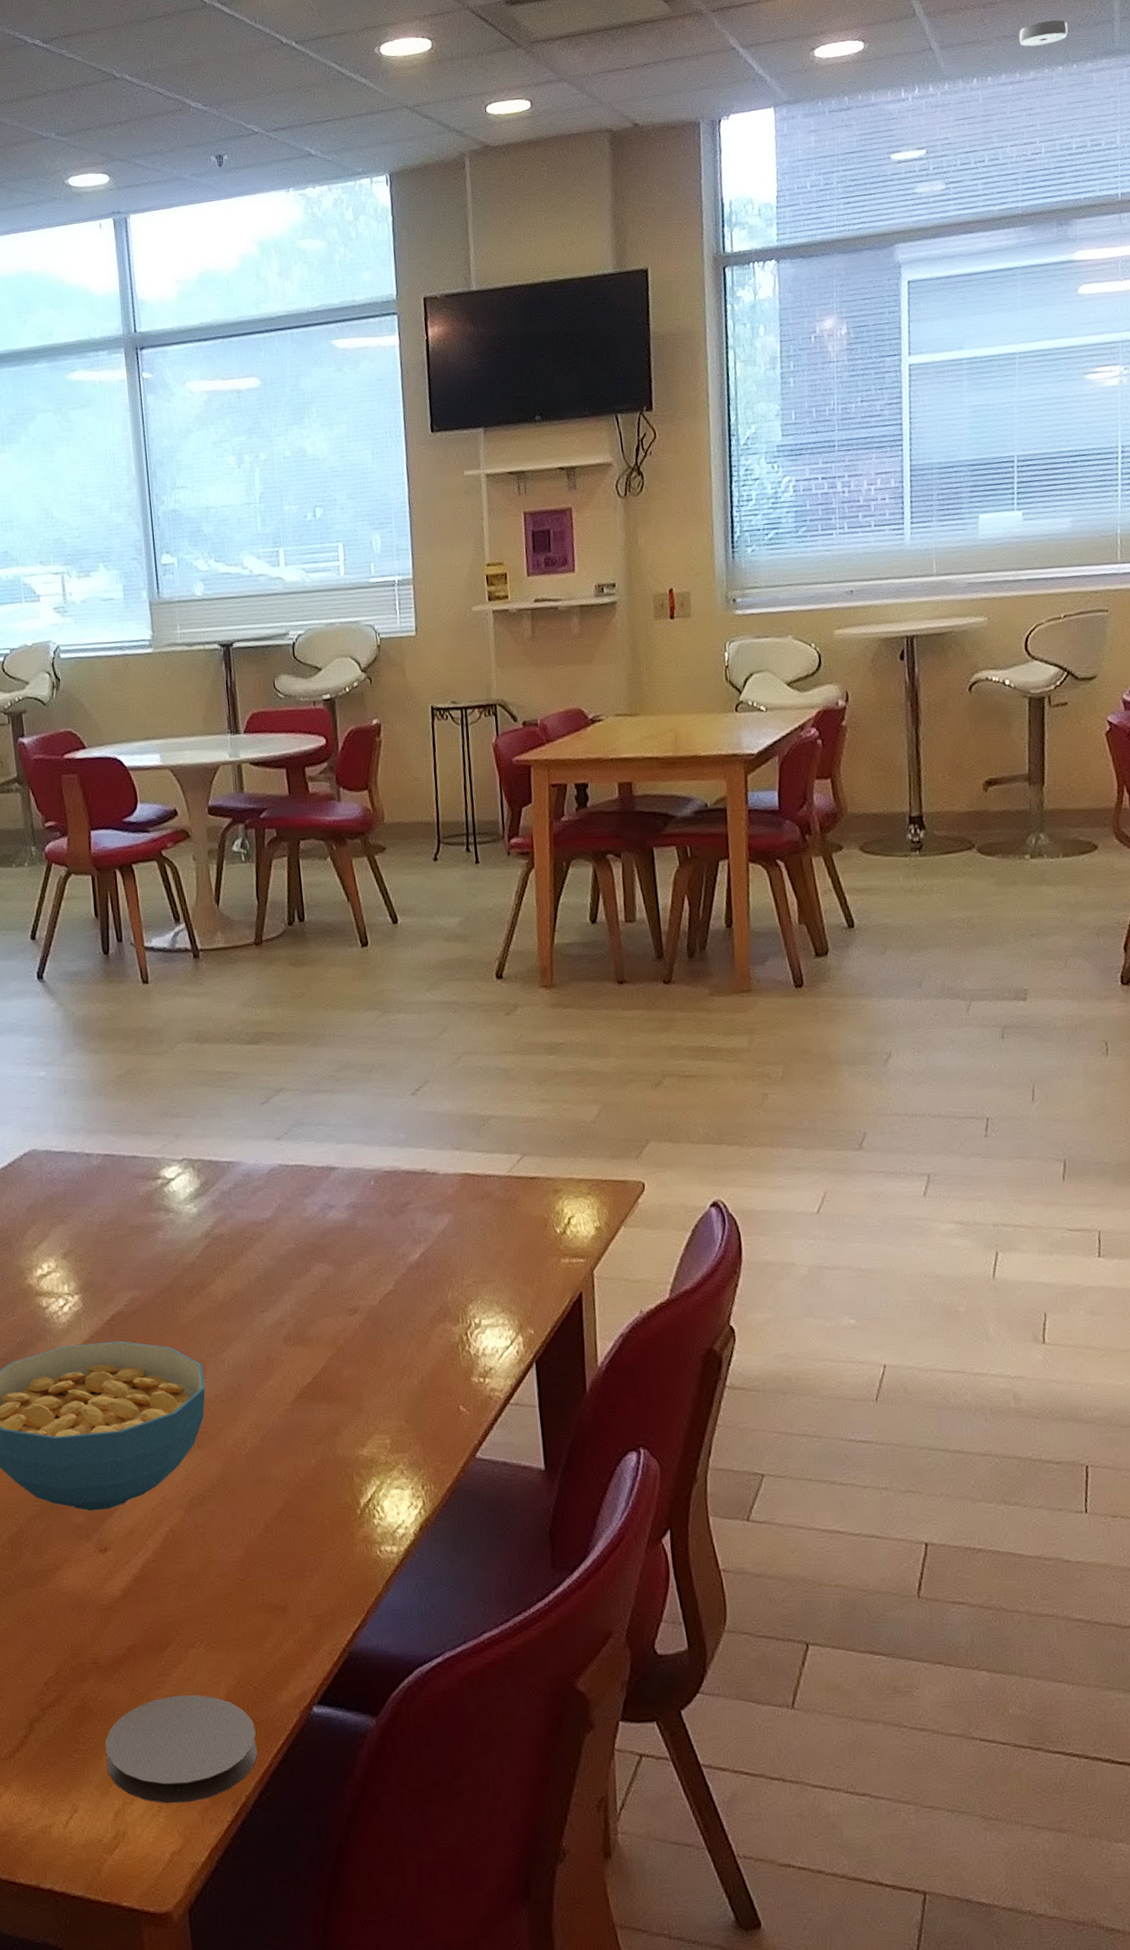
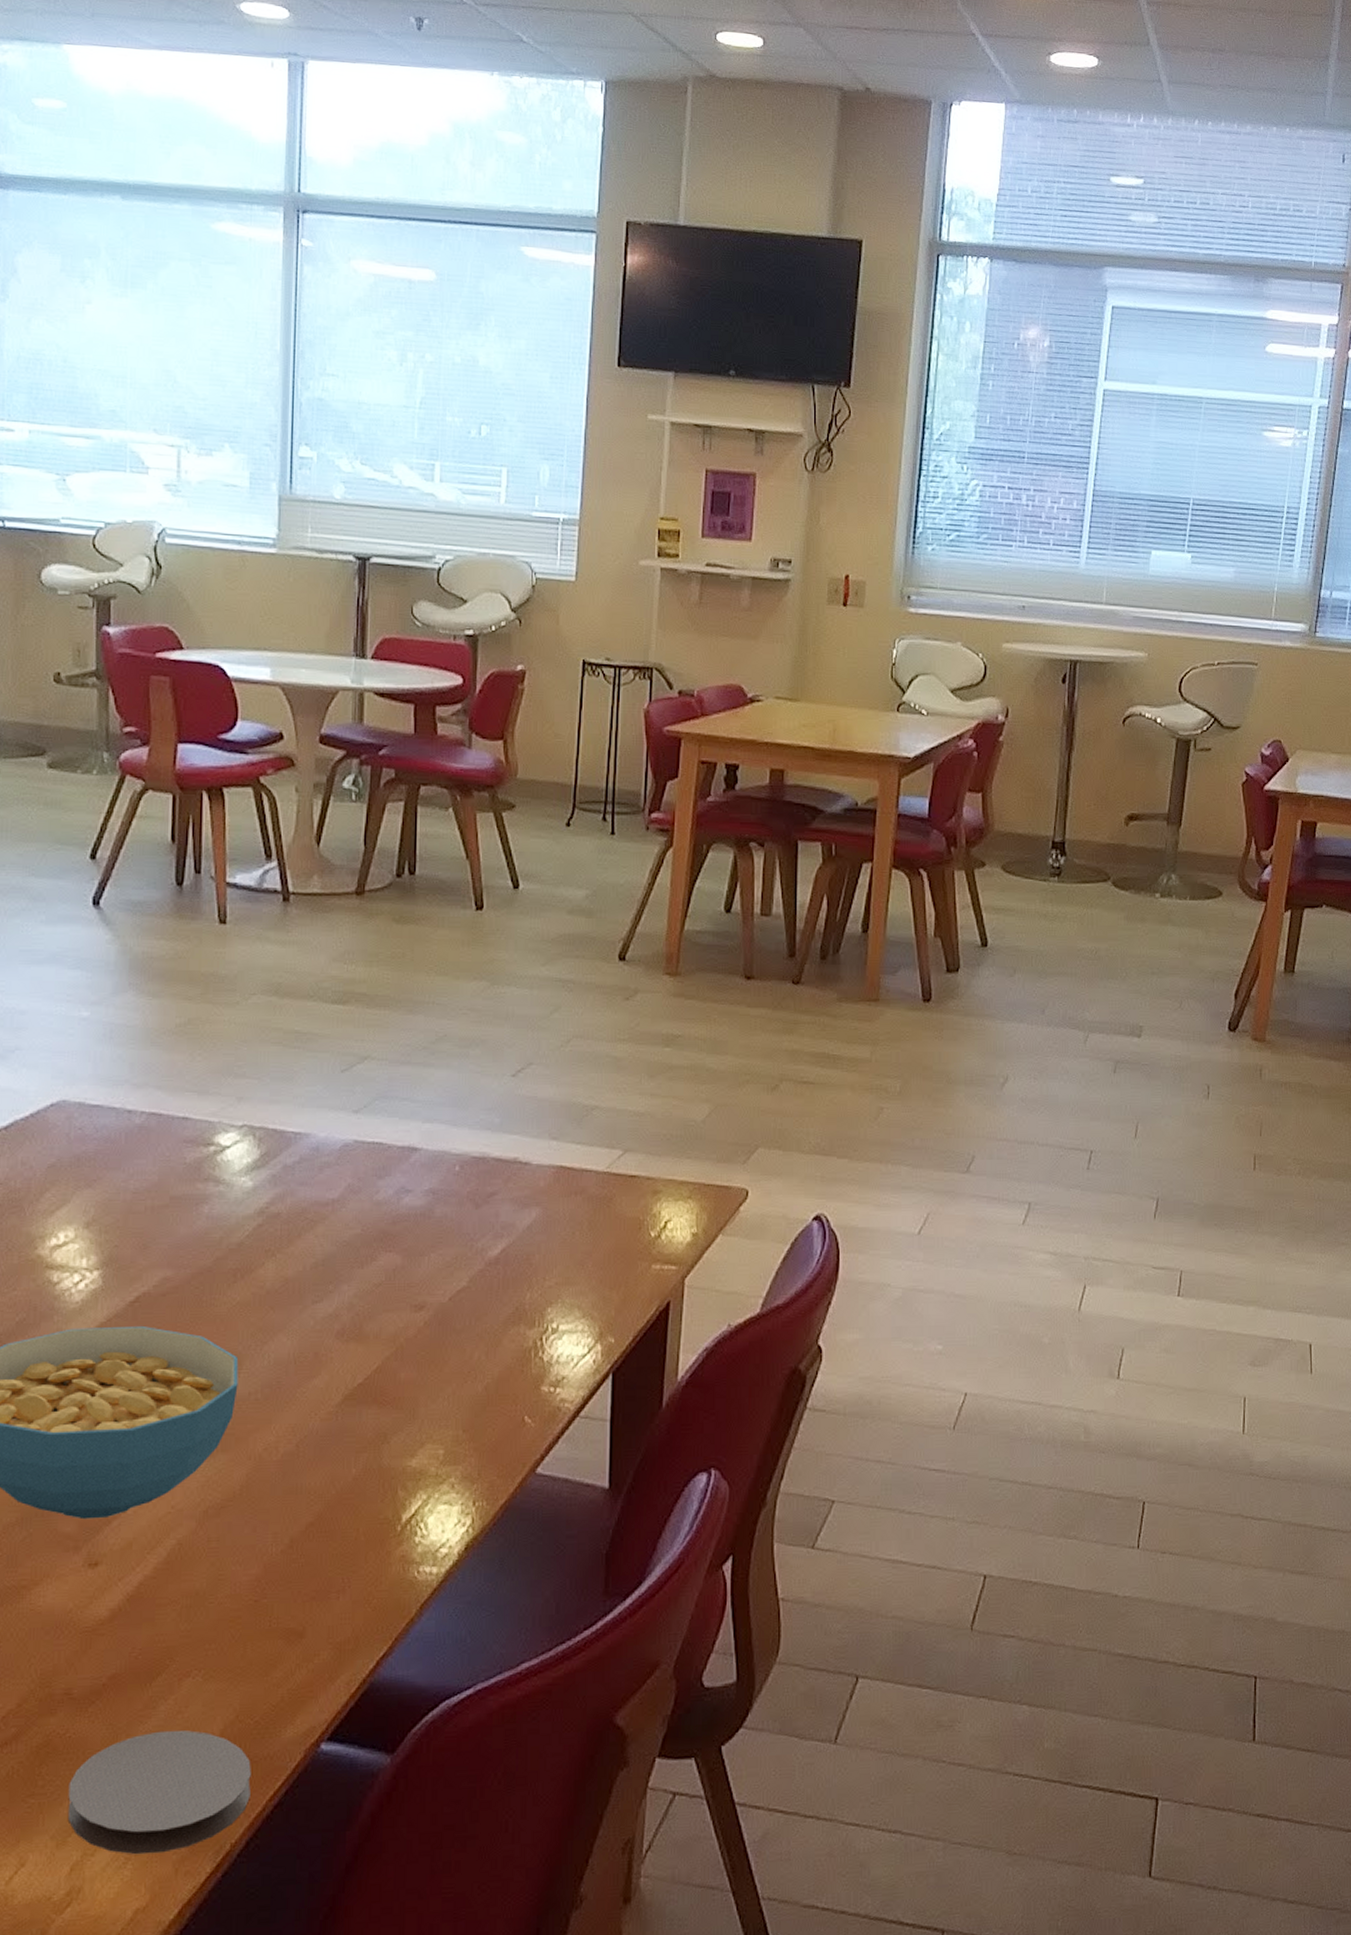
smoke detector: present [1019,20,1069,47] -> none [1241,79,1286,103]

